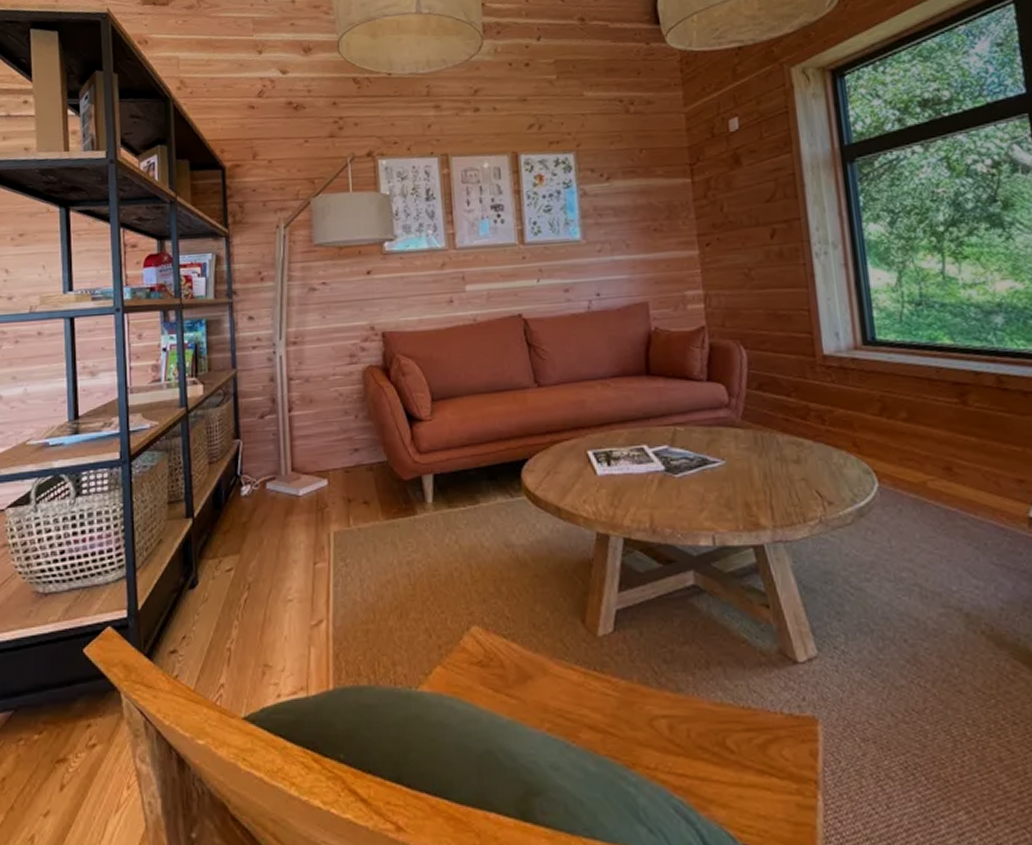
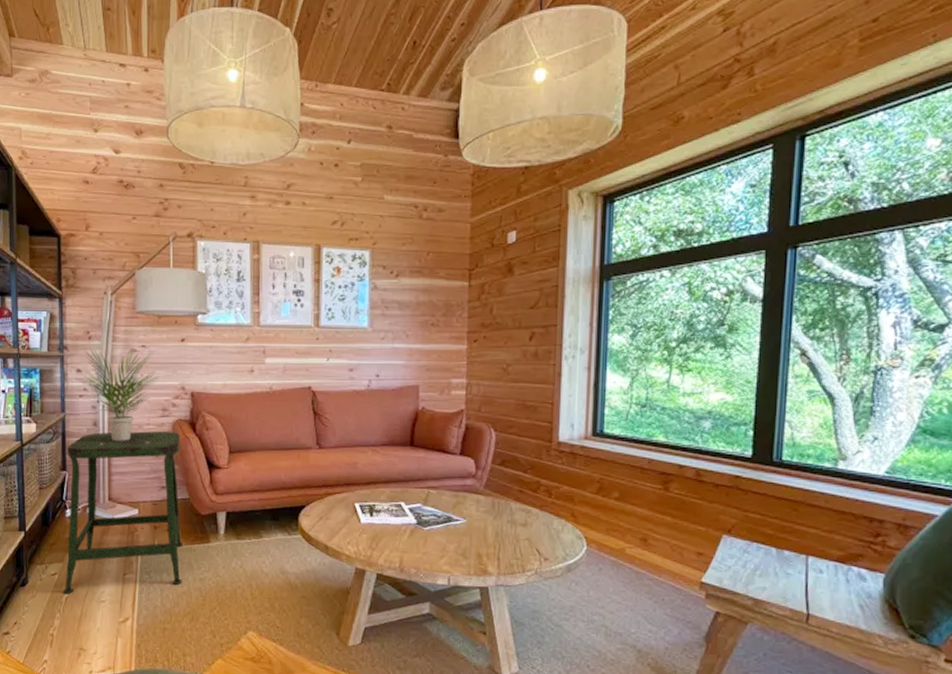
stool: none [240,381,386,594] -> present [63,431,183,594]
potted plant: none [248,289,344,399] -> present [76,350,159,442]

